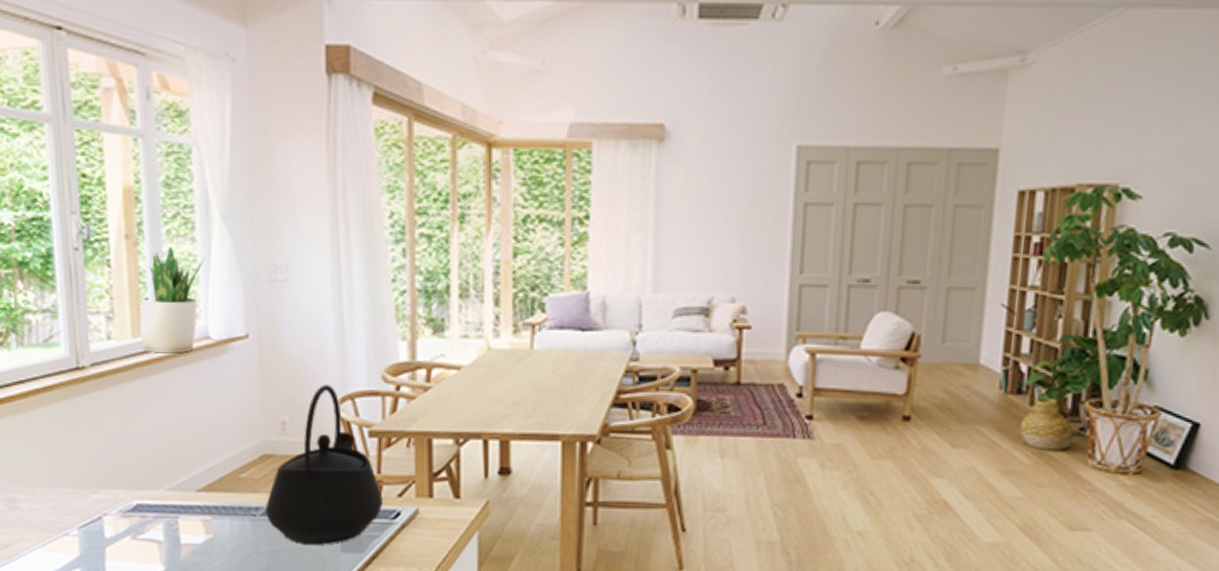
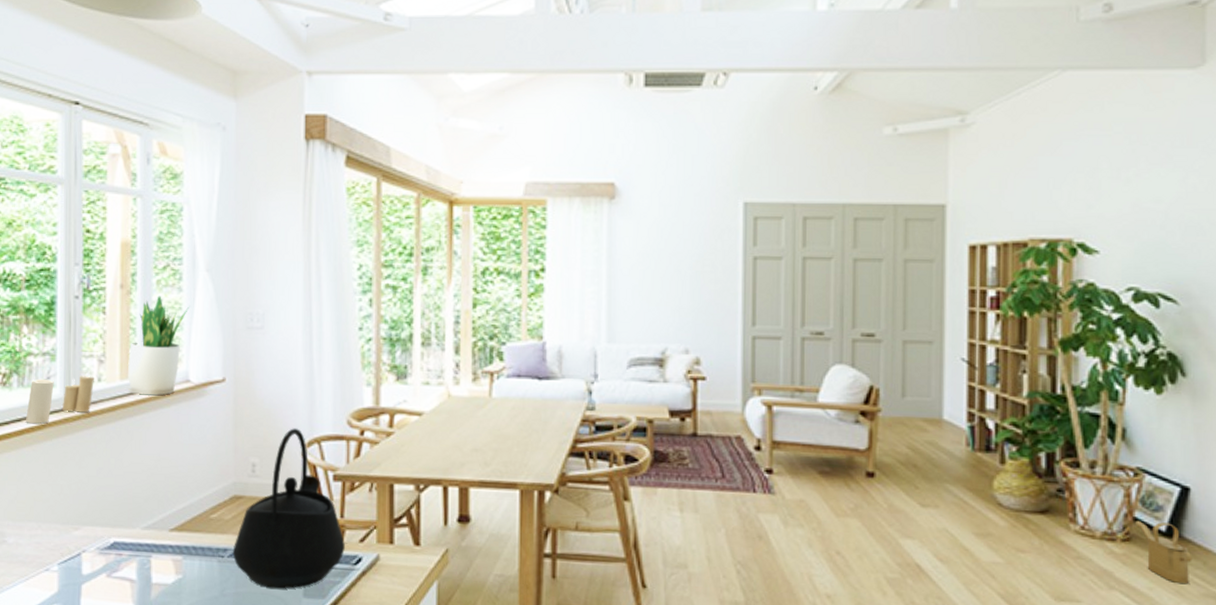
candle: none [29,337,58,386] -> present [26,378,54,424]
candle: none [69,329,104,373] -> present [63,371,95,413]
watering can: none [1147,455,1195,512] -> present [1135,521,1193,585]

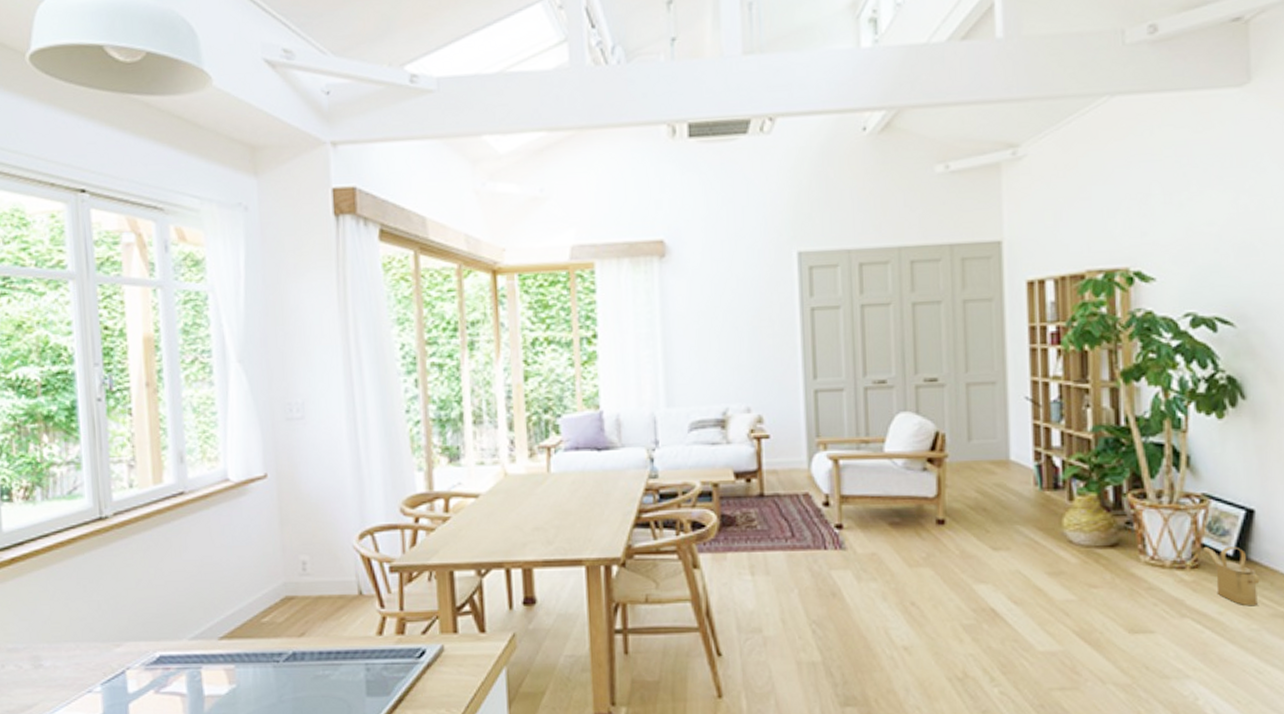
candle: present [26,378,54,424] -> none [53,489,82,539]
candle: present [63,371,95,413] -> none [92,478,126,523]
planter: present [128,295,190,396] -> none [160,391,223,499]
kettle: present [232,428,345,589] -> none [288,521,407,690]

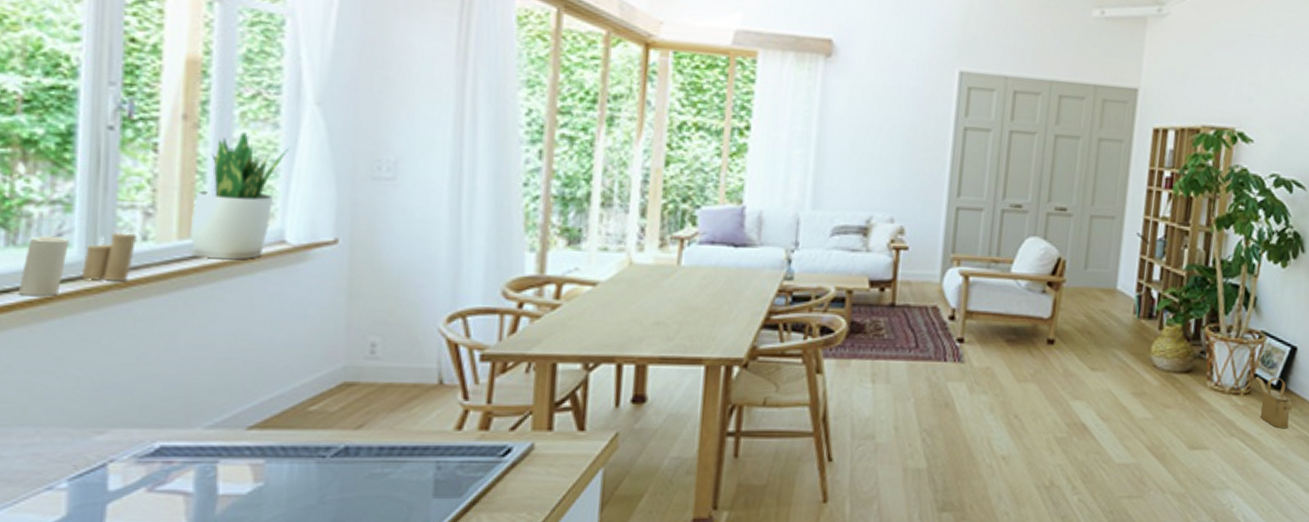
candle: none [53,489,82,539] -> present [19,235,69,297]
candle: none [92,478,126,523] -> present [82,227,138,282]
planter: none [160,391,223,499] -> present [190,132,290,260]

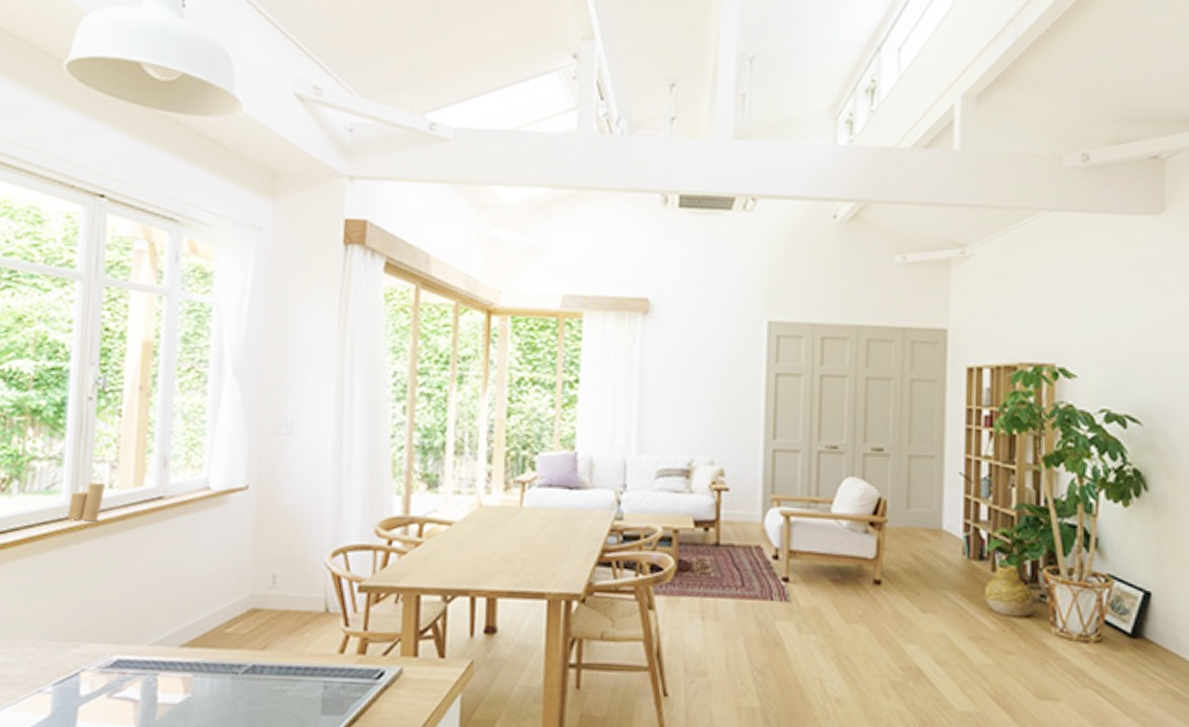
candle: present [19,235,69,297] -> none [25,484,60,534]
planter: present [190,132,290,260] -> none [142,398,214,504]
watering can: present [1255,377,1293,429] -> none [1106,624,1153,682]

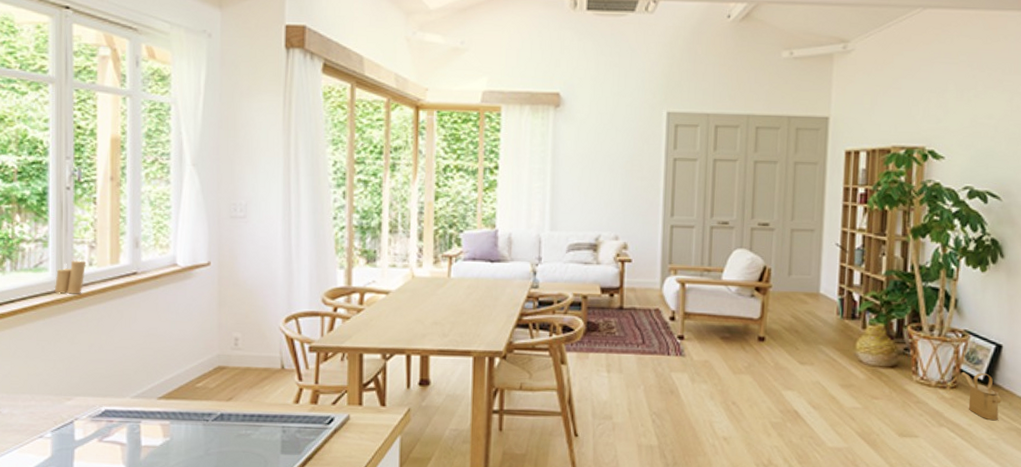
watering can: none [1106,624,1153,682] -> present [961,372,1002,421]

